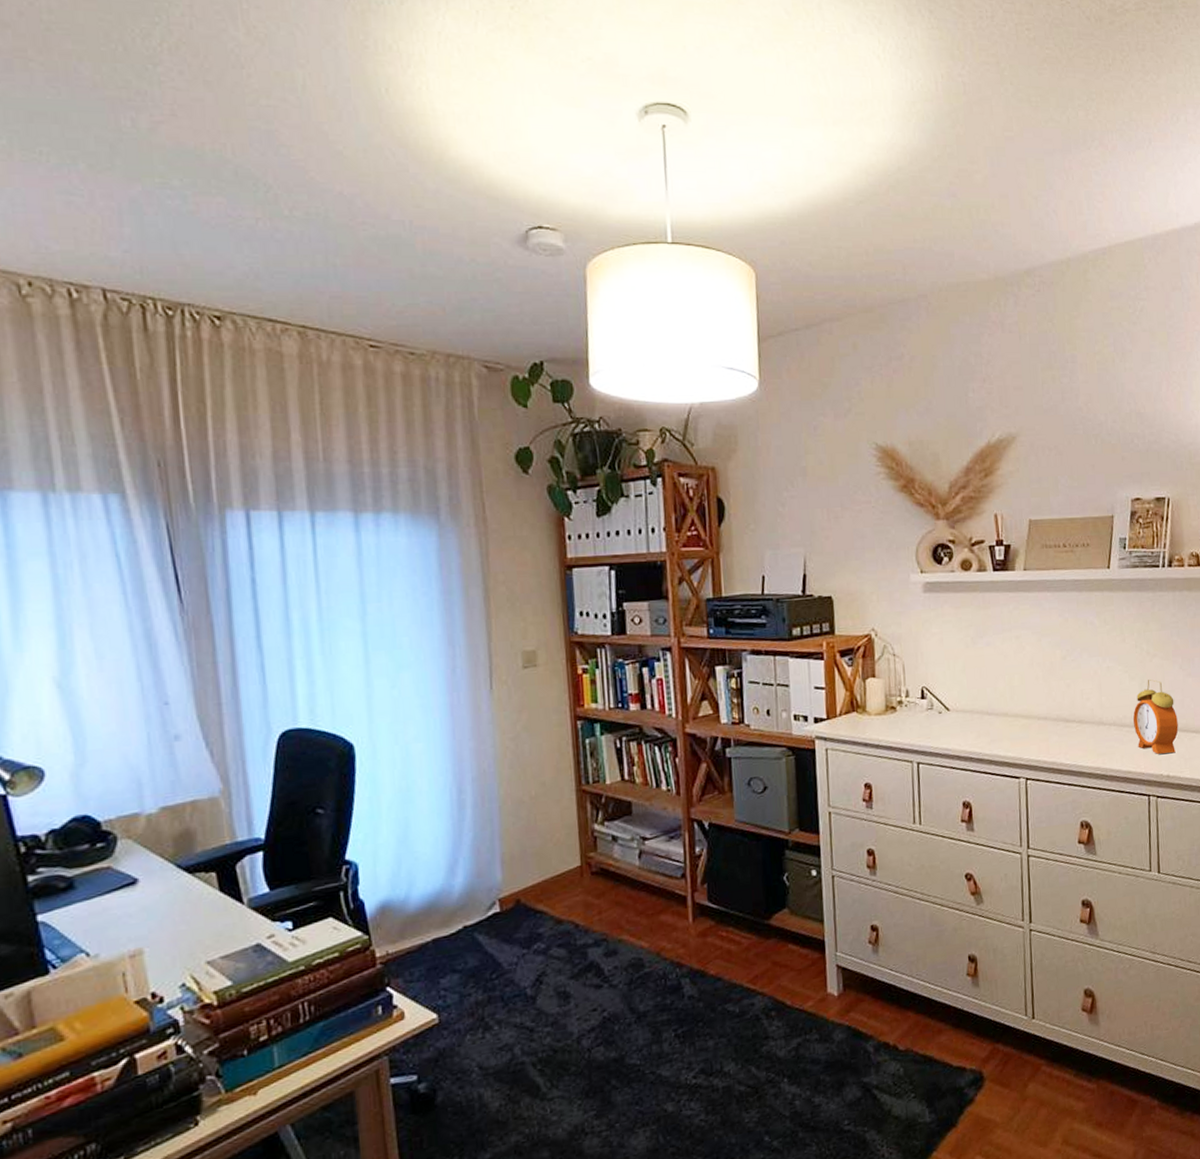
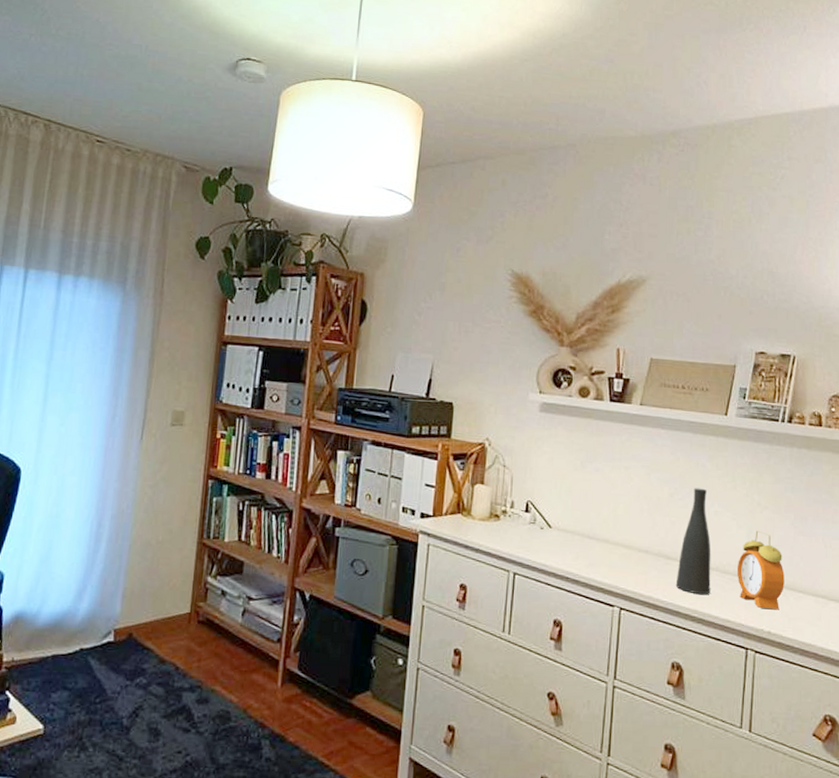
vase: none [1076,646,1110,752] -> present [675,488,711,594]

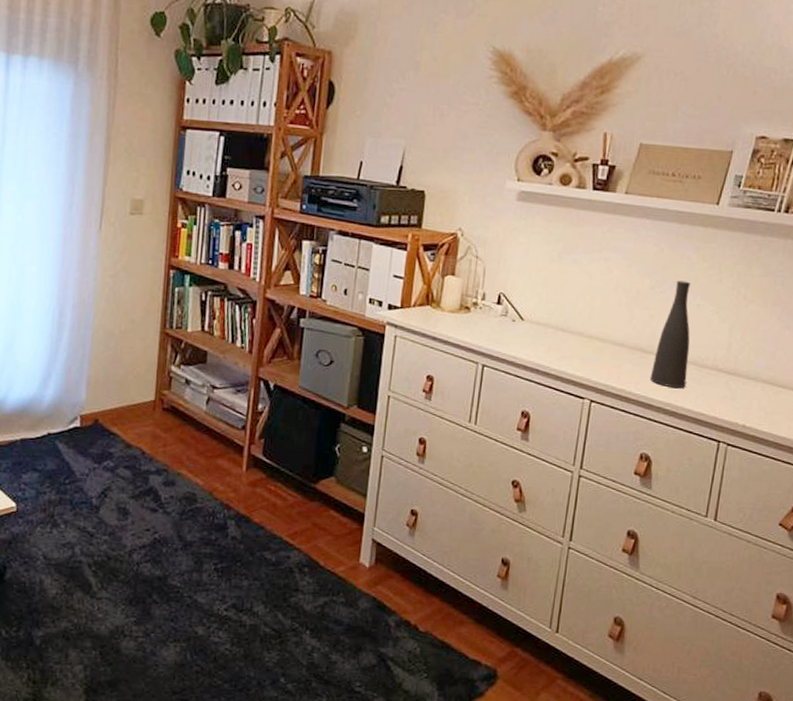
alarm clock: present [736,531,785,610] -> none [715,325,766,404]

